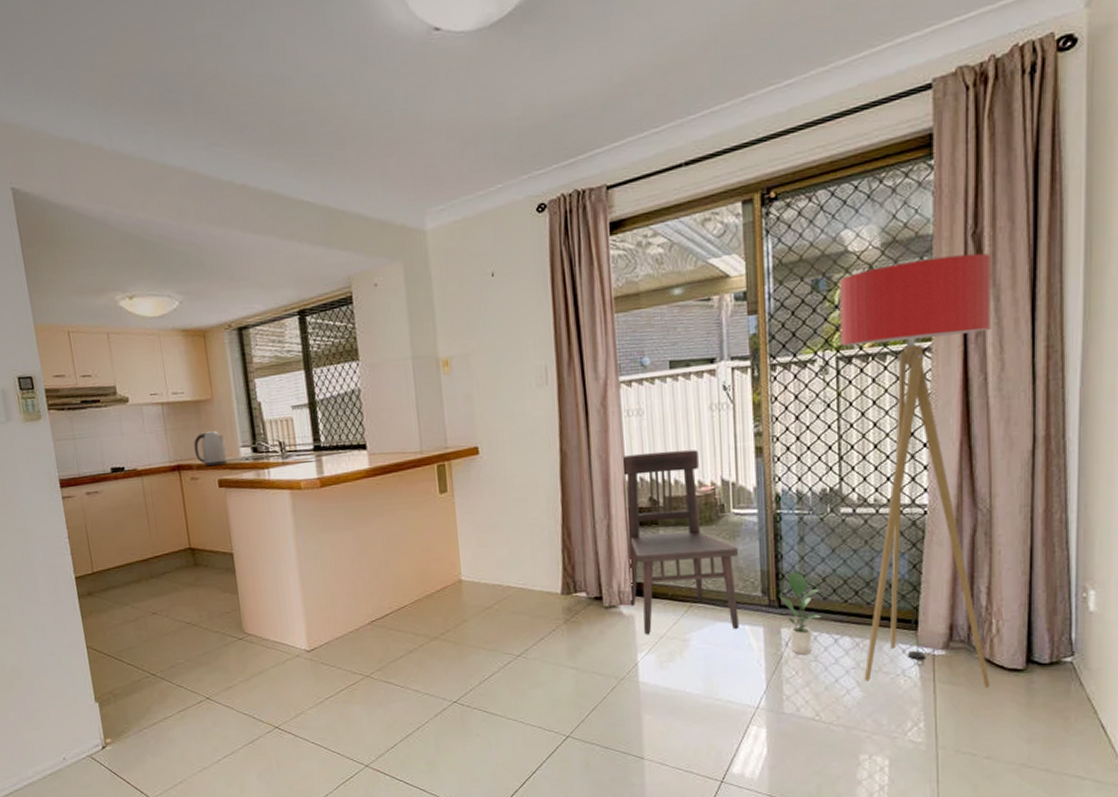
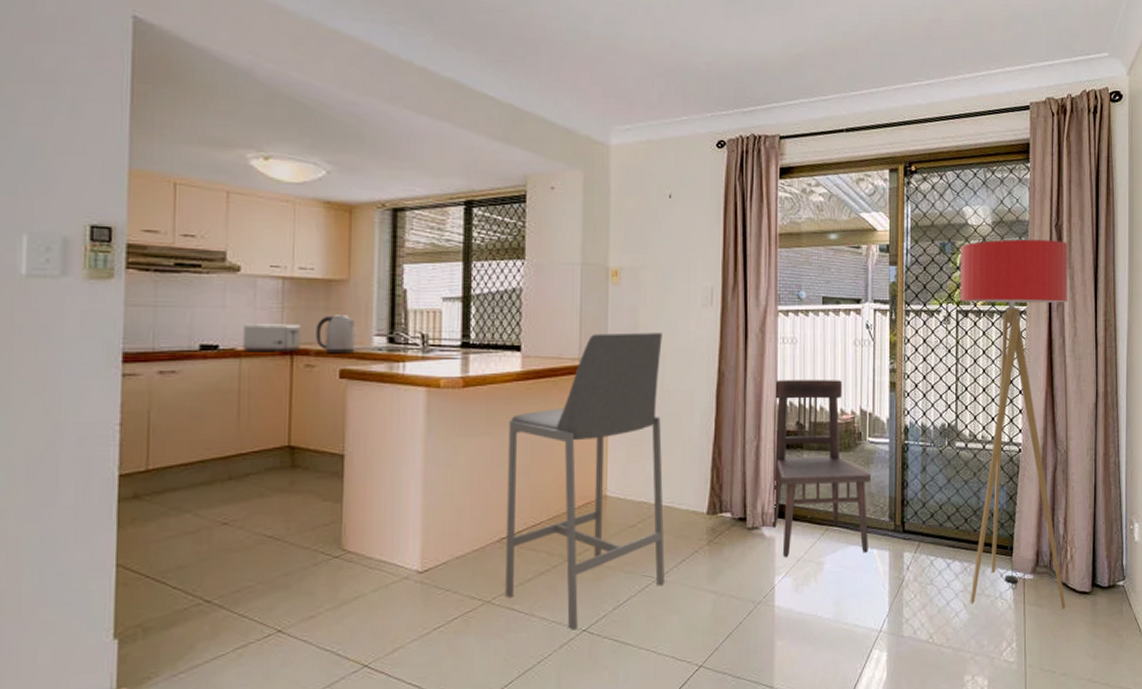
toaster: none [140,443,185,471] -> present [243,324,302,352]
bar stool: none [364,418,525,702] -> present [505,332,665,630]
potted plant: present [779,571,821,655] -> none [903,499,937,579]

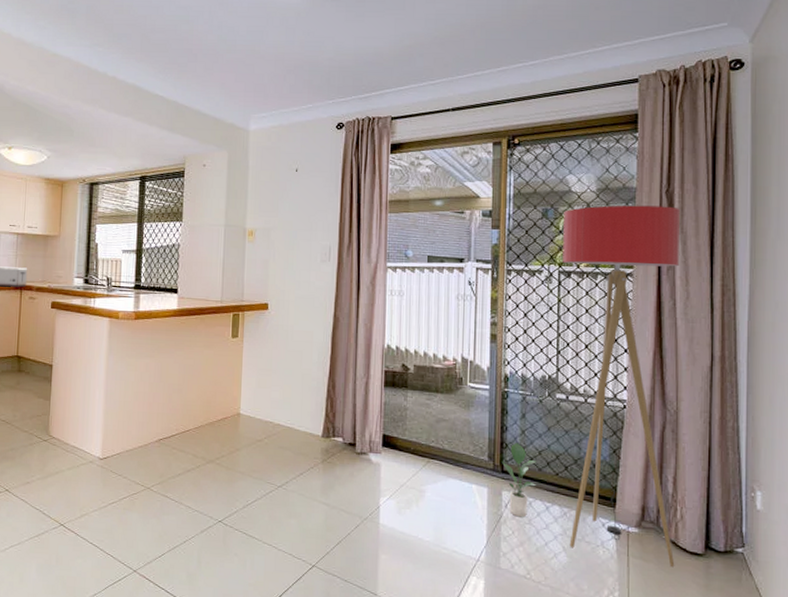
kettle: present [316,315,356,354] -> none [37,261,63,291]
bar stool: present [505,332,665,630] -> none [161,281,288,520]
dining chair: present [771,379,872,557] -> none [378,326,472,488]
potted plant: none [903,499,937,579] -> present [502,443,537,517]

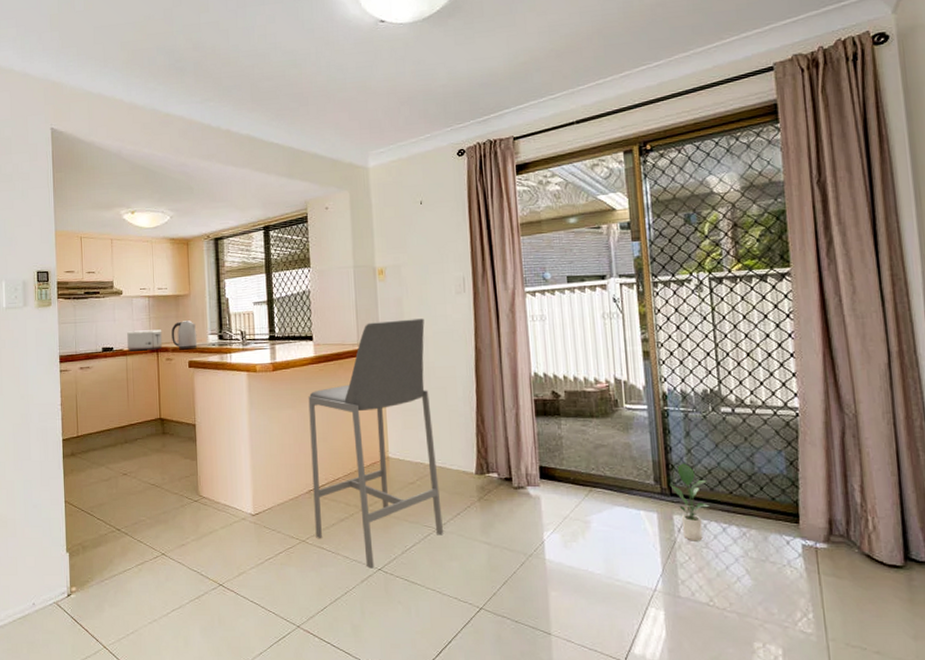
kettle: none [37,261,63,291] -> present [171,320,198,350]
bar stool: none [161,281,288,520] -> present [308,318,443,569]
floor lamp: present [563,205,680,568] -> none [708,197,873,583]

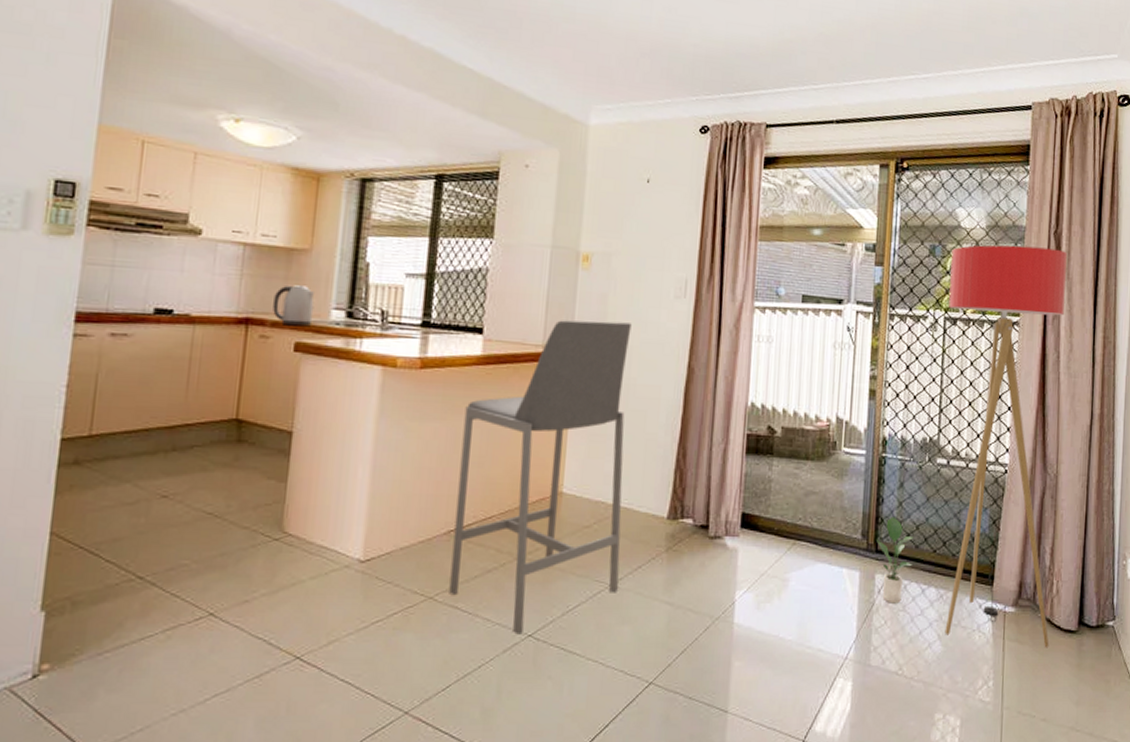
toaster: present [127,329,163,352] -> none [198,289,260,322]
floor lamp: none [708,197,873,583] -> present [944,245,1067,648]

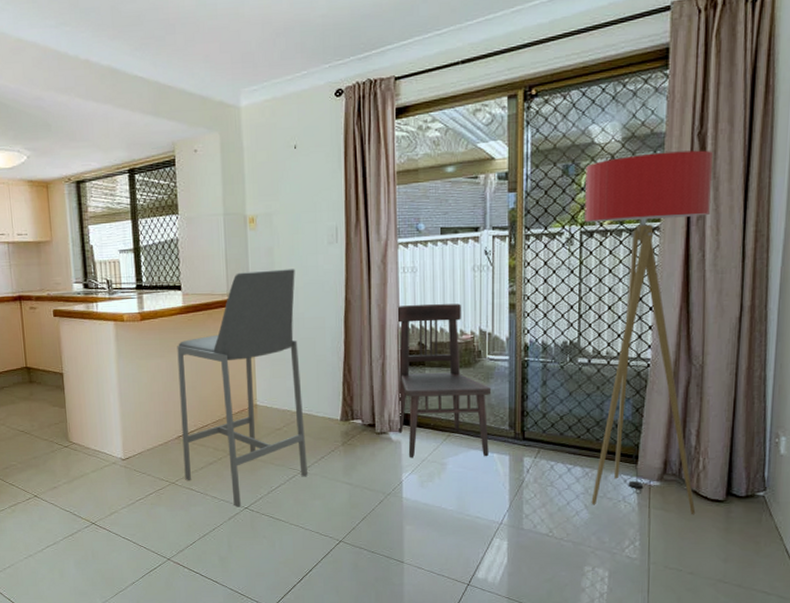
kettle: present [273,285,315,327] -> none [34,268,62,299]
dining chair: none [735,380,845,572] -> present [397,303,492,457]
potted plant: present [876,517,914,604] -> none [523,410,558,481]

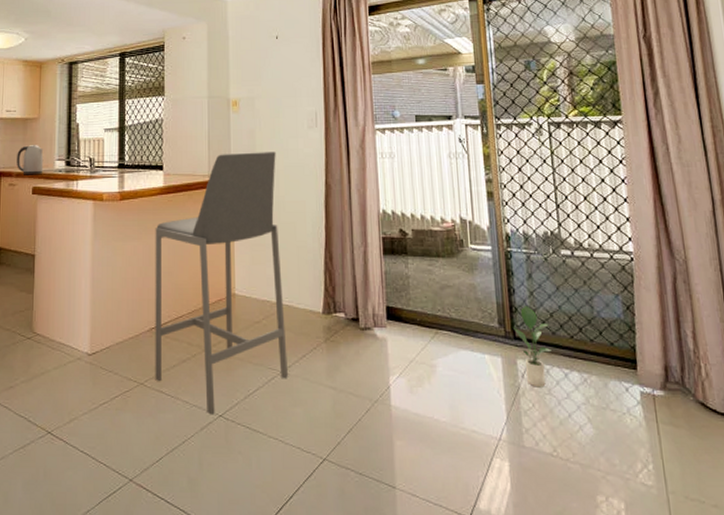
kettle: none [34,268,62,299] -> present [17,145,44,175]
dining chair: present [397,303,492,457] -> none [377,189,480,359]
potted plant: none [523,410,558,481] -> present [513,306,551,387]
floor lamp: present [585,150,713,515] -> none [546,51,708,432]

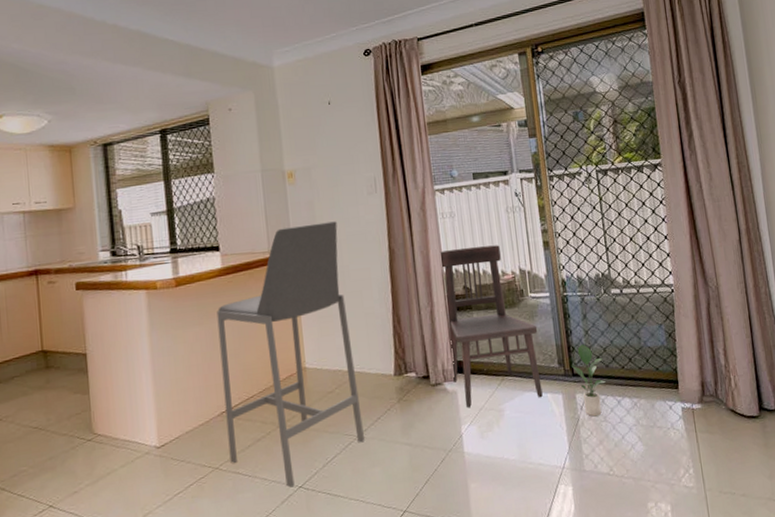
kettle: present [17,145,44,175] -> none [53,237,86,271]
dining chair: none [377,189,480,359] -> present [439,245,543,407]

